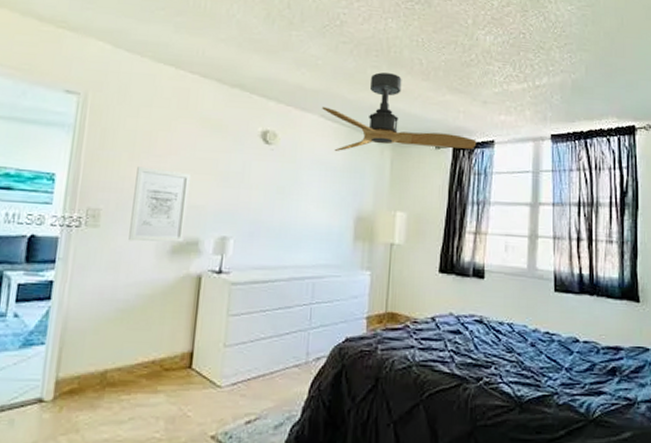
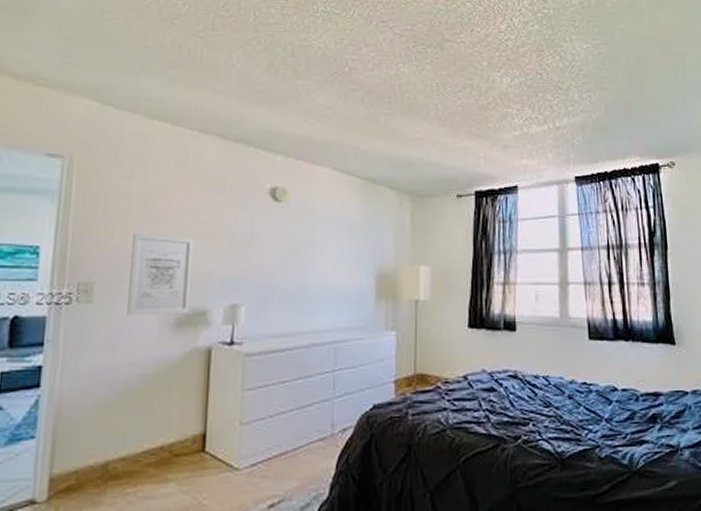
ceiling fan: present [322,72,477,151] -> none [334,120,500,205]

